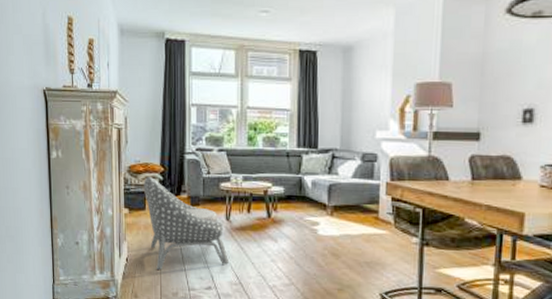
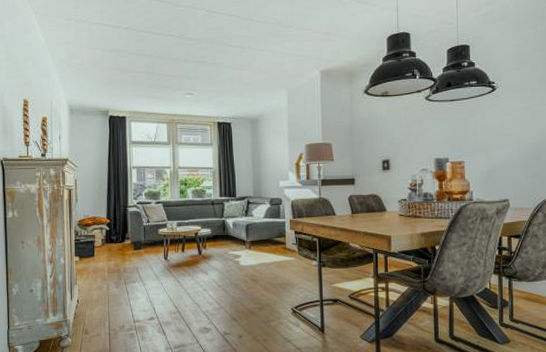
armchair: present [143,177,230,271] -> none [92,228,169,308]

